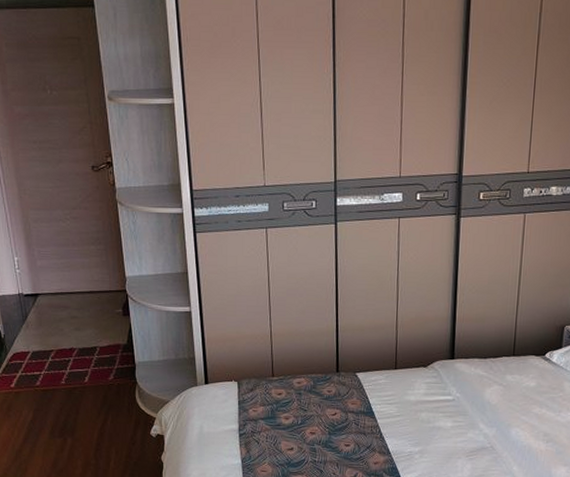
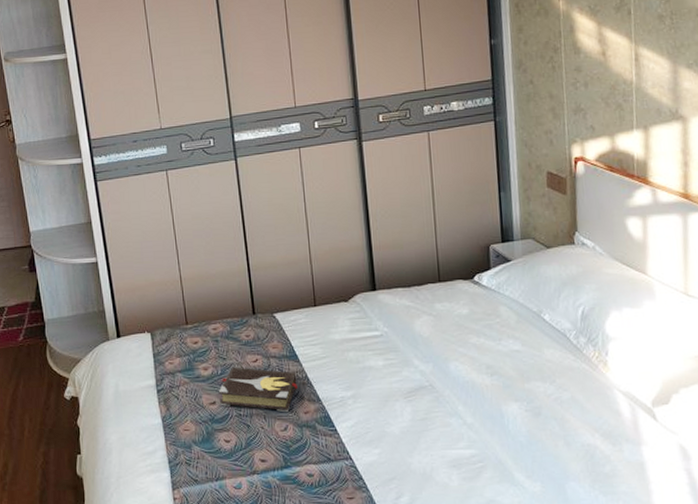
hardback book: none [297,418,371,462] -> present [219,367,298,413]

